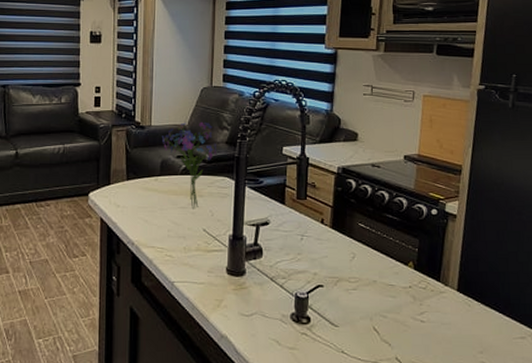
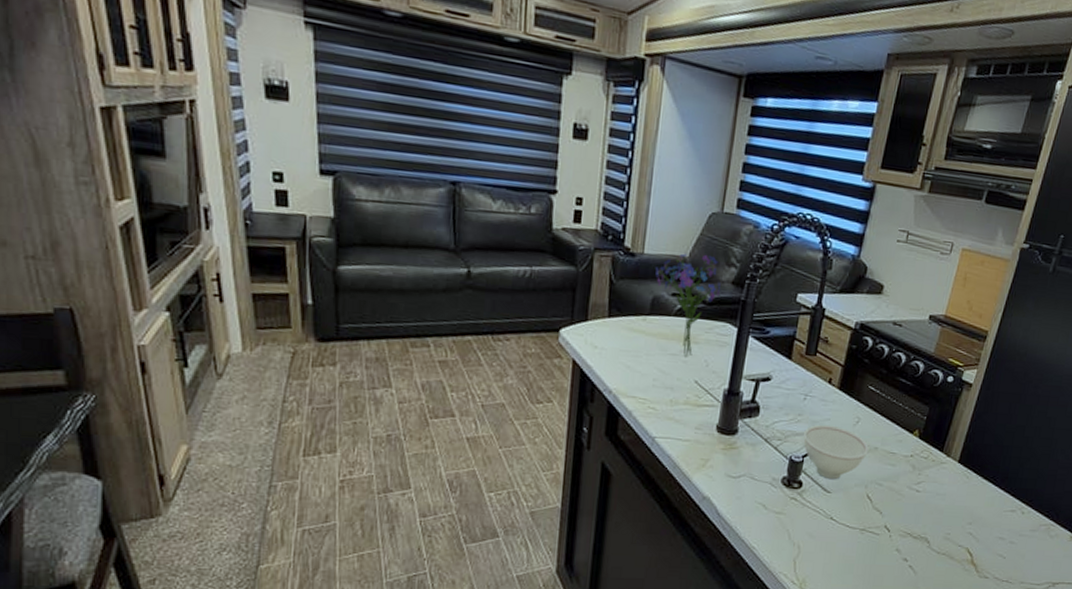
bowl: none [305,261,368,314] -> present [803,424,869,480]

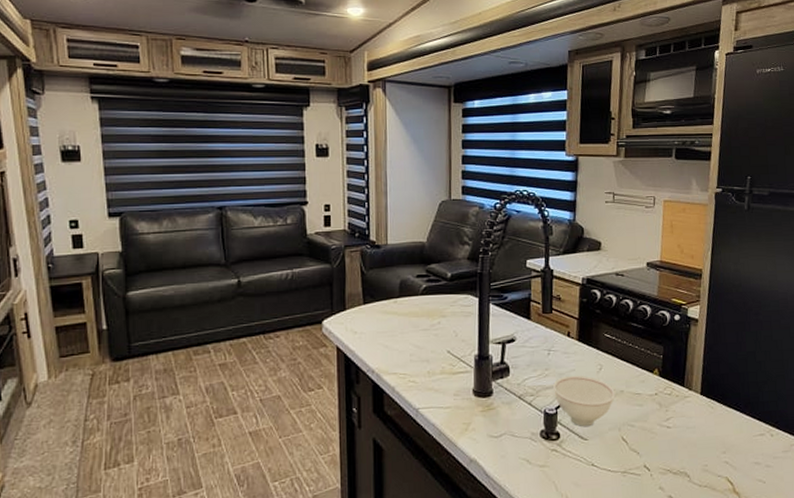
flowers: present [655,253,721,358] -> none [399,237,459,331]

